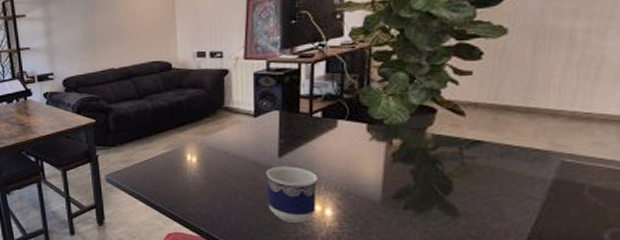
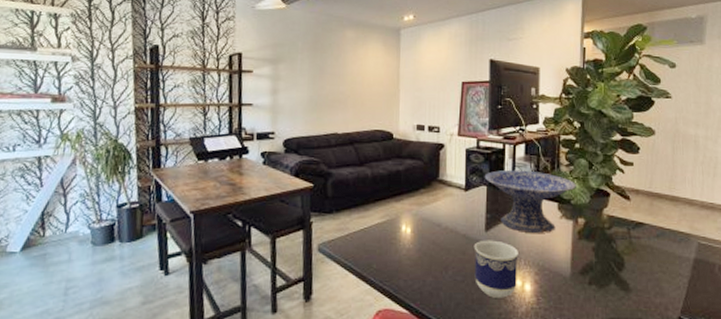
decorative bowl: none [276,90,391,158] -> present [484,169,576,234]

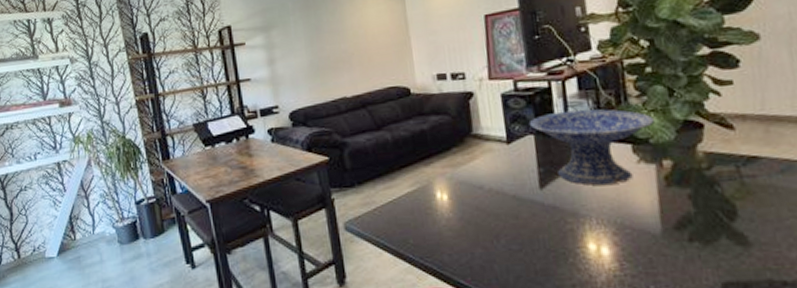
cup: present [474,240,518,298] -> none [527,198,591,267]

